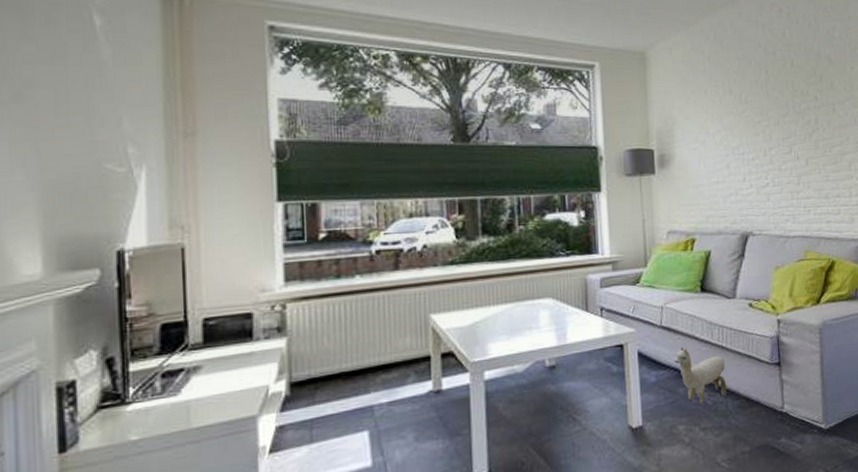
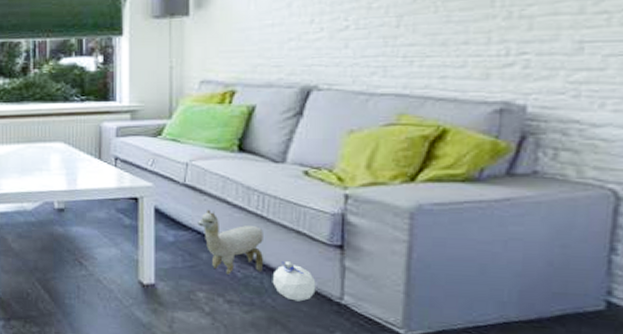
decorative ball: none [734,383,765,417] -> present [272,261,316,302]

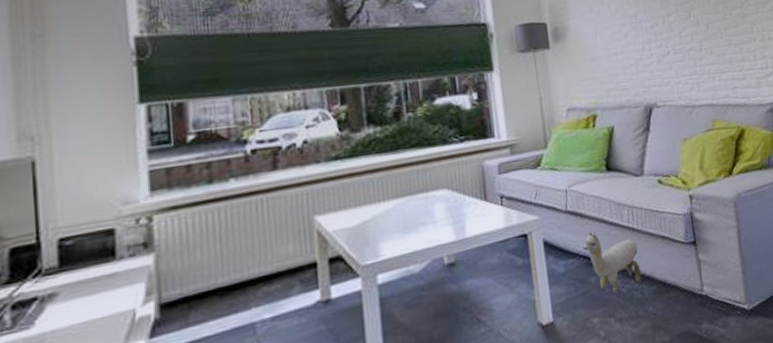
decorative ball: present [272,261,316,302] -> none [650,266,684,303]

